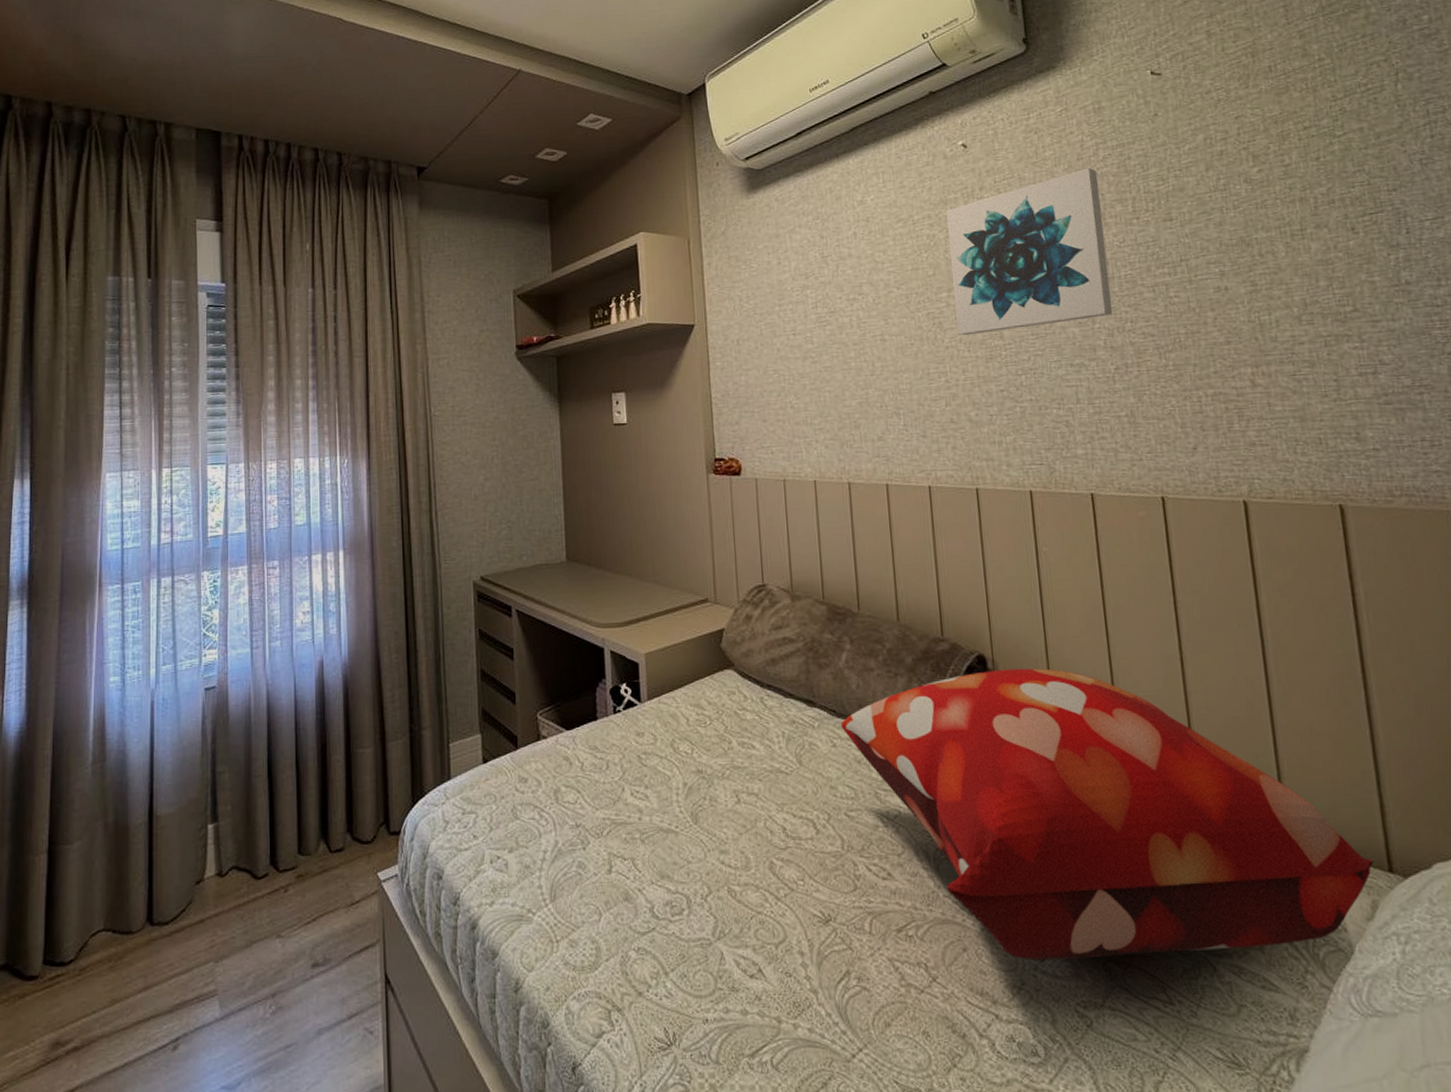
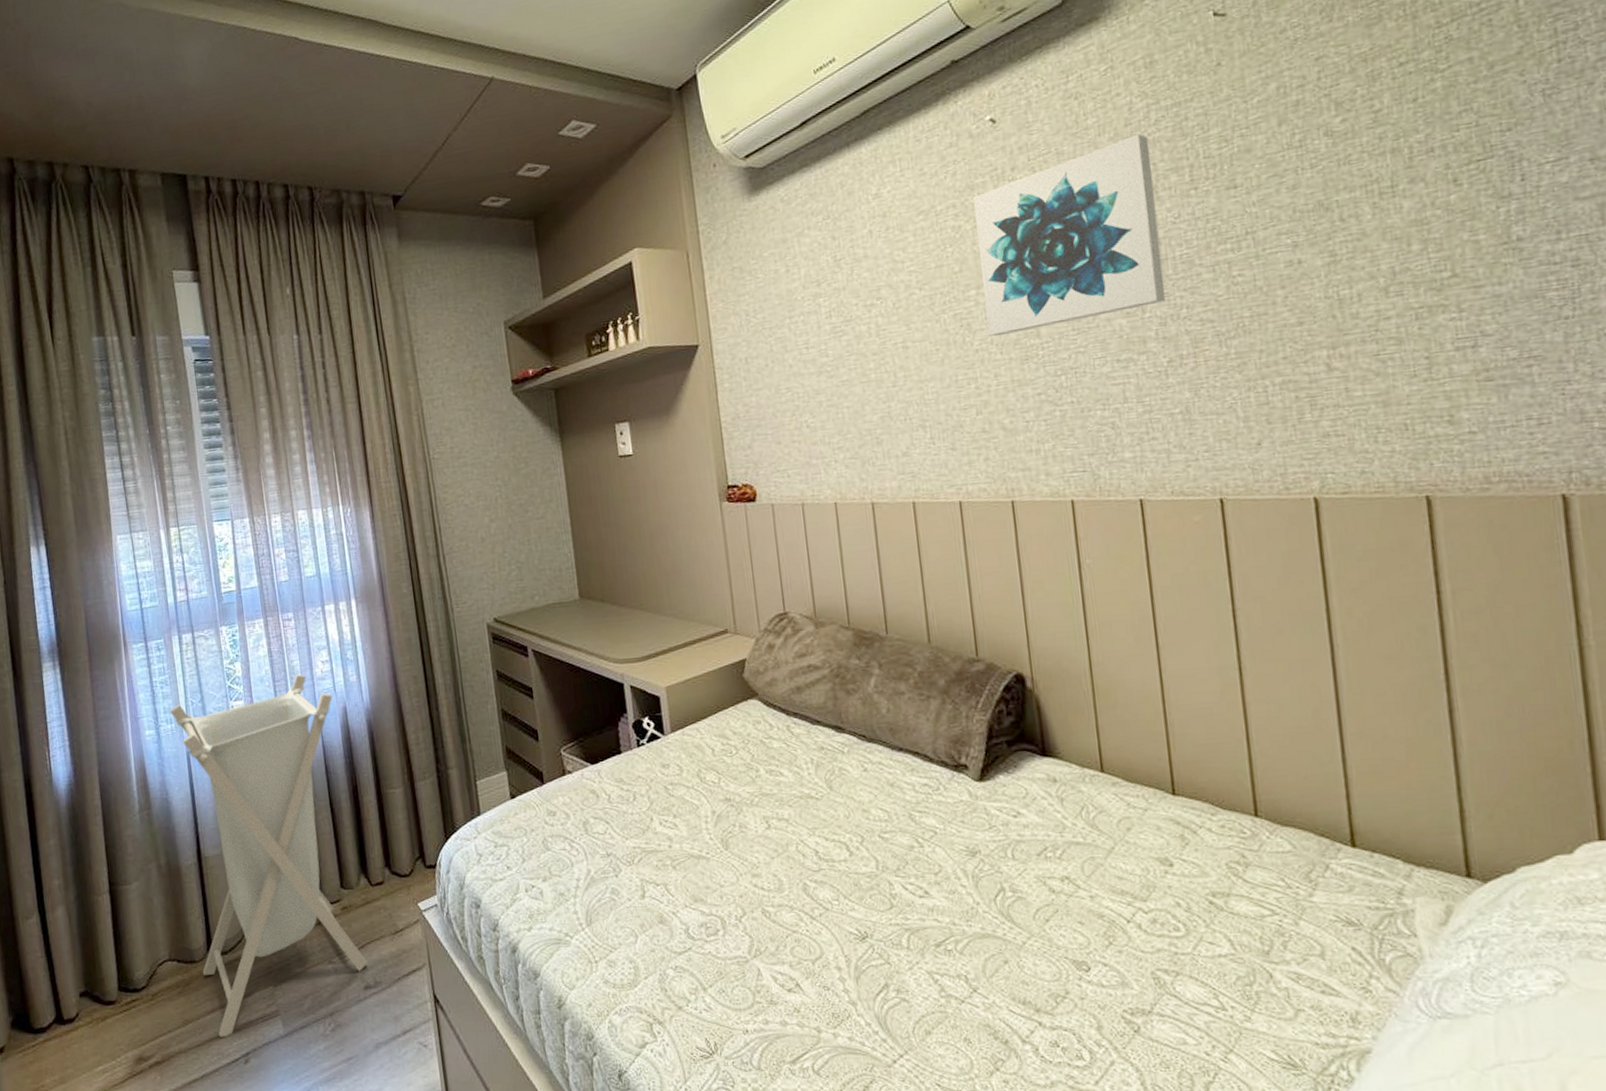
laundry hamper: none [138,624,318,1020] -> present [169,674,367,1038]
decorative pillow: present [840,668,1374,961] -> none [871,684,1450,971]

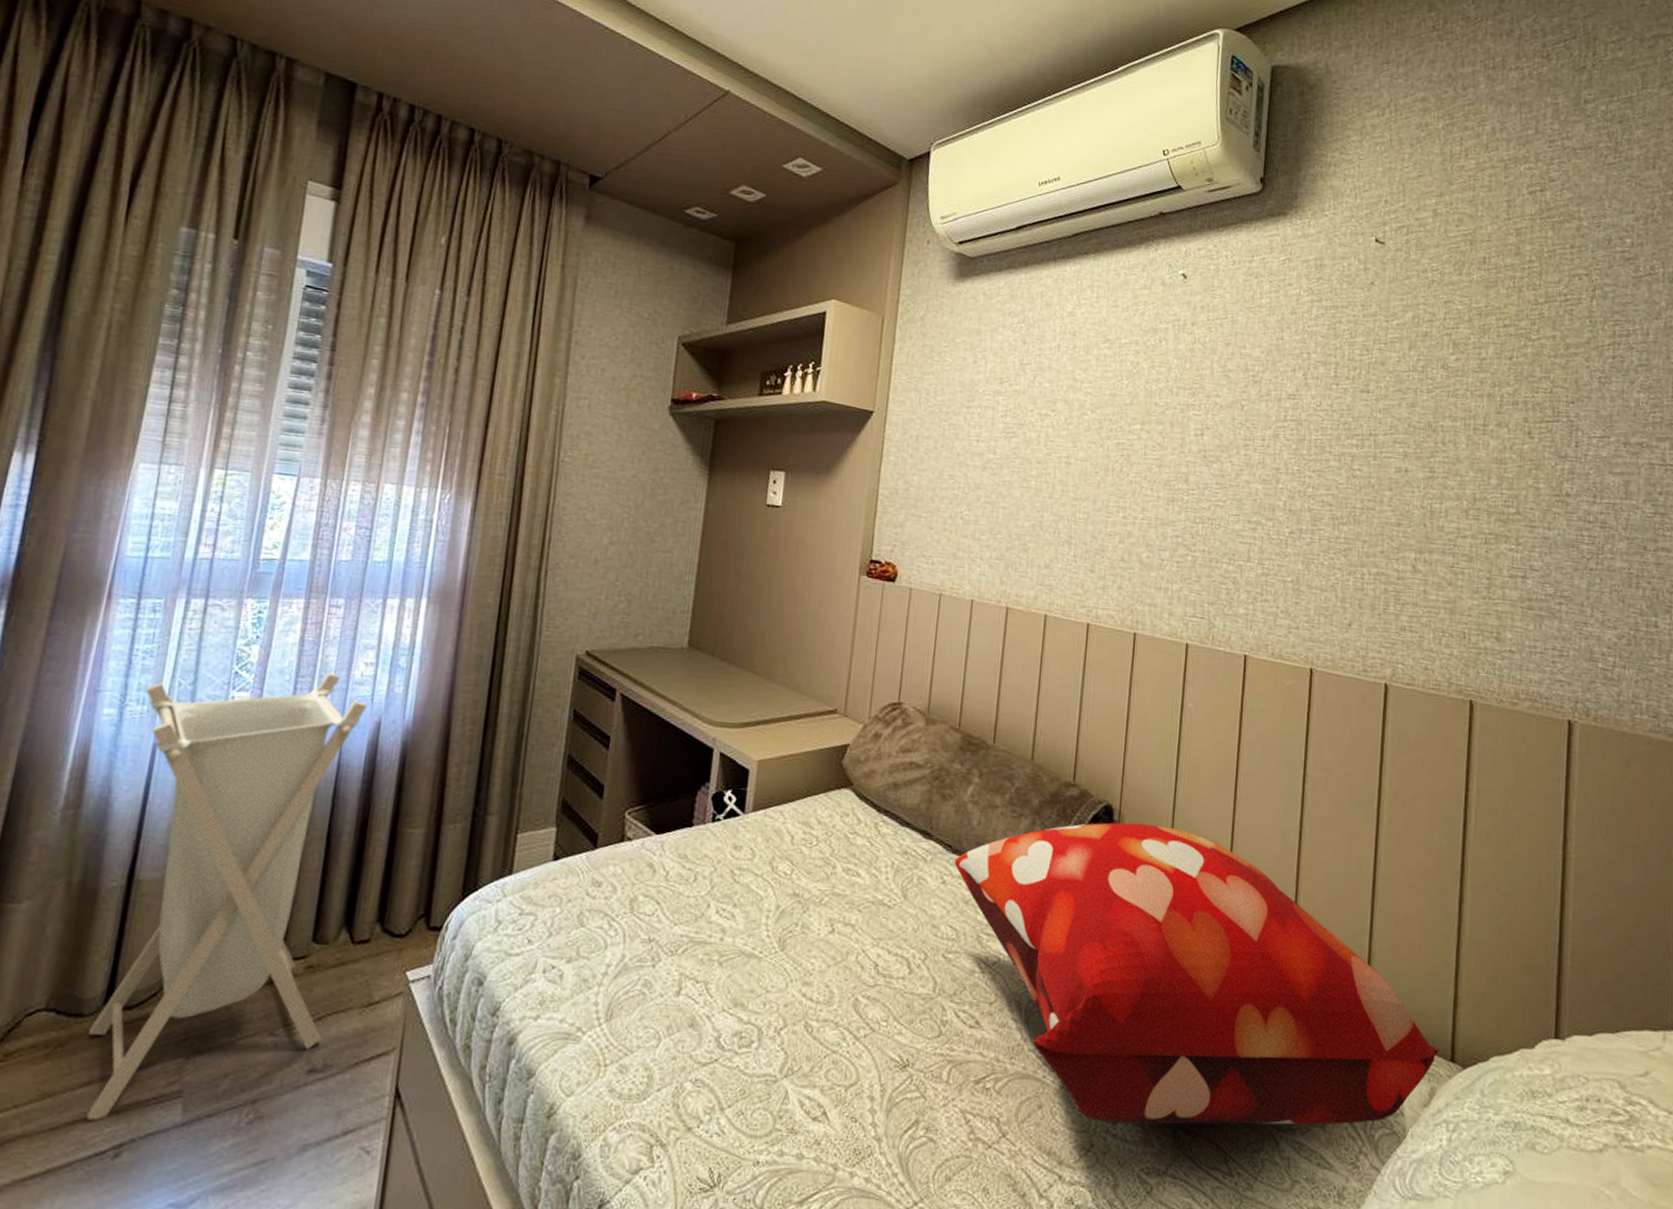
decorative pillow: none [871,684,1450,971] -> present [953,822,1439,1125]
wall art: present [973,133,1167,337] -> none [1144,323,1308,478]

